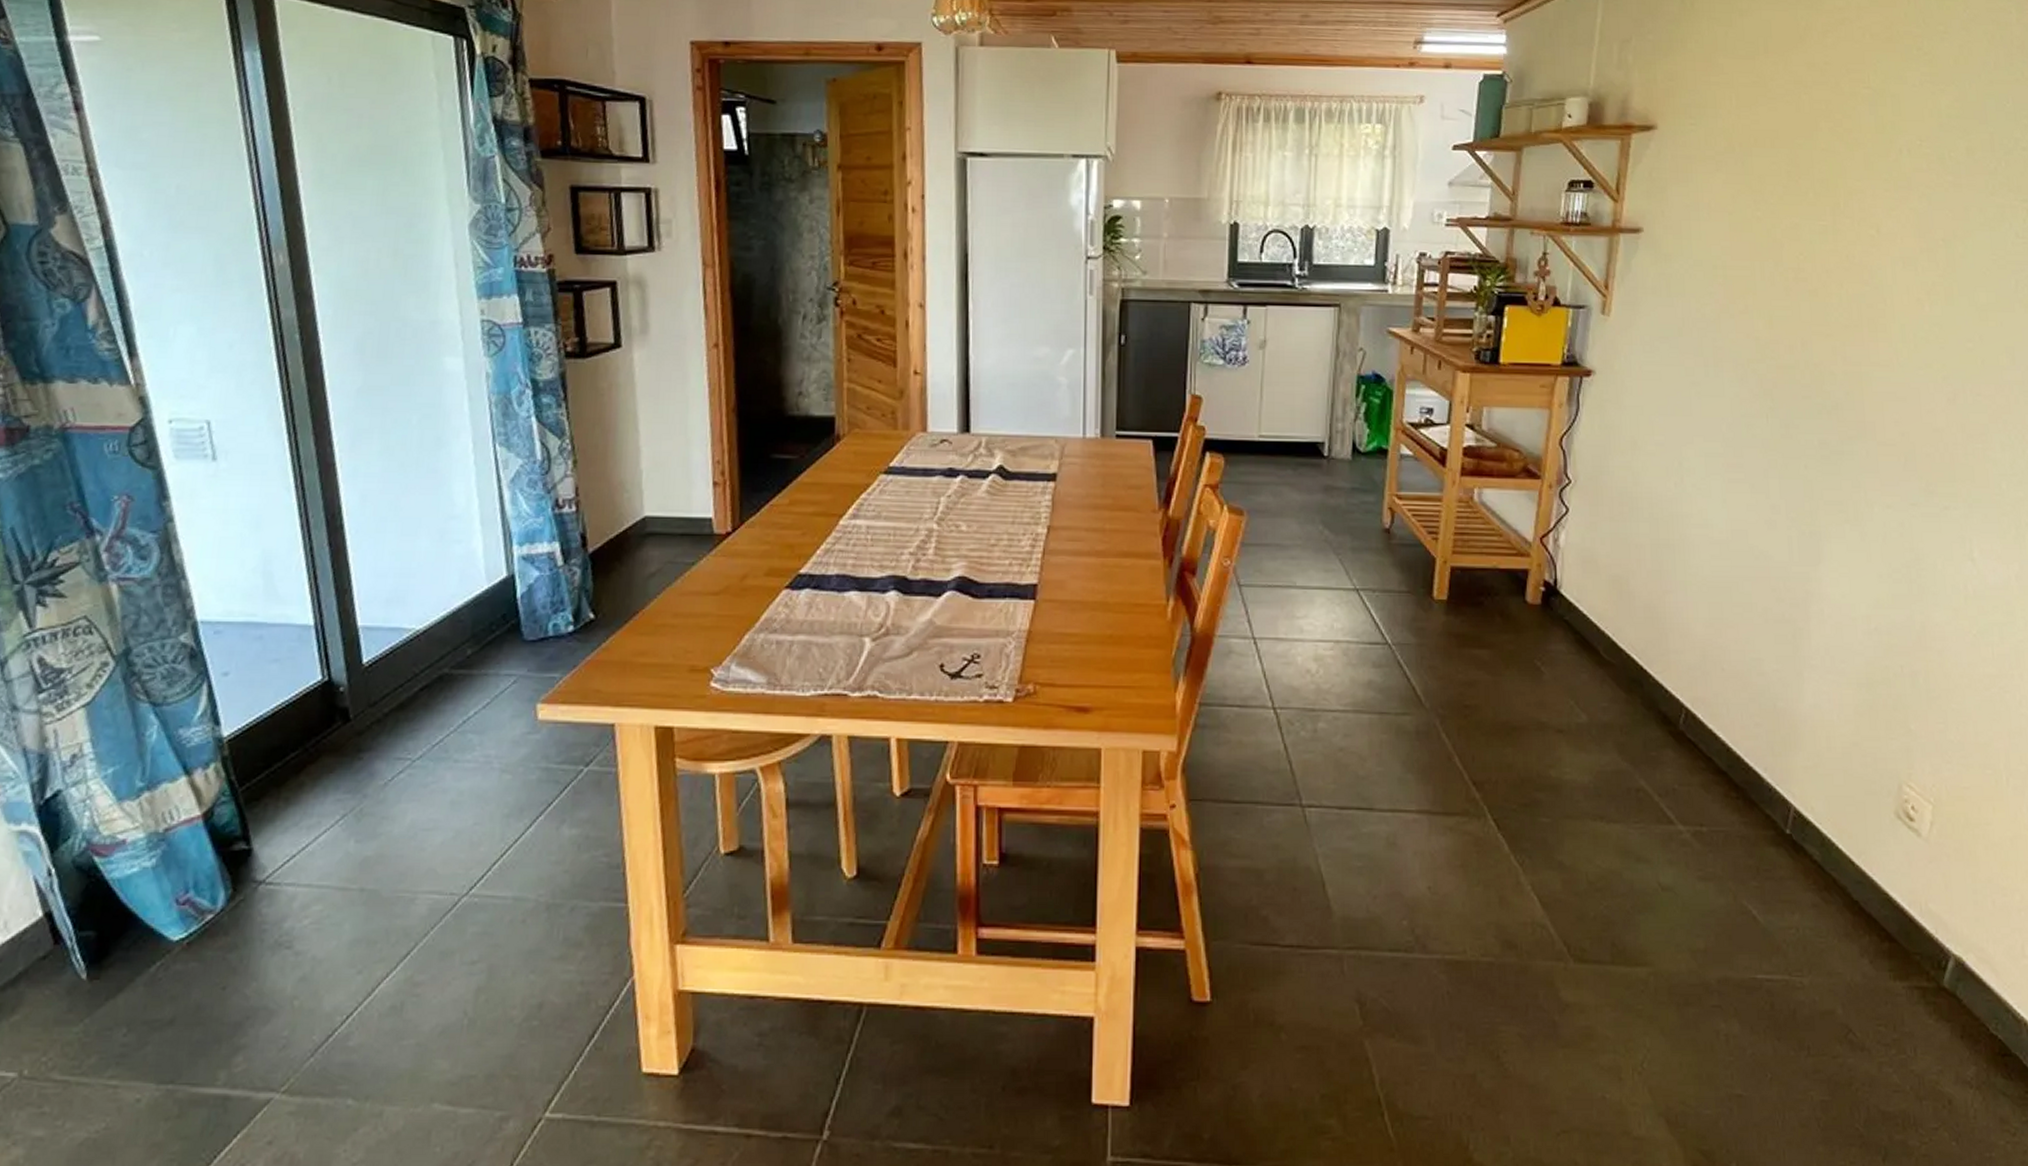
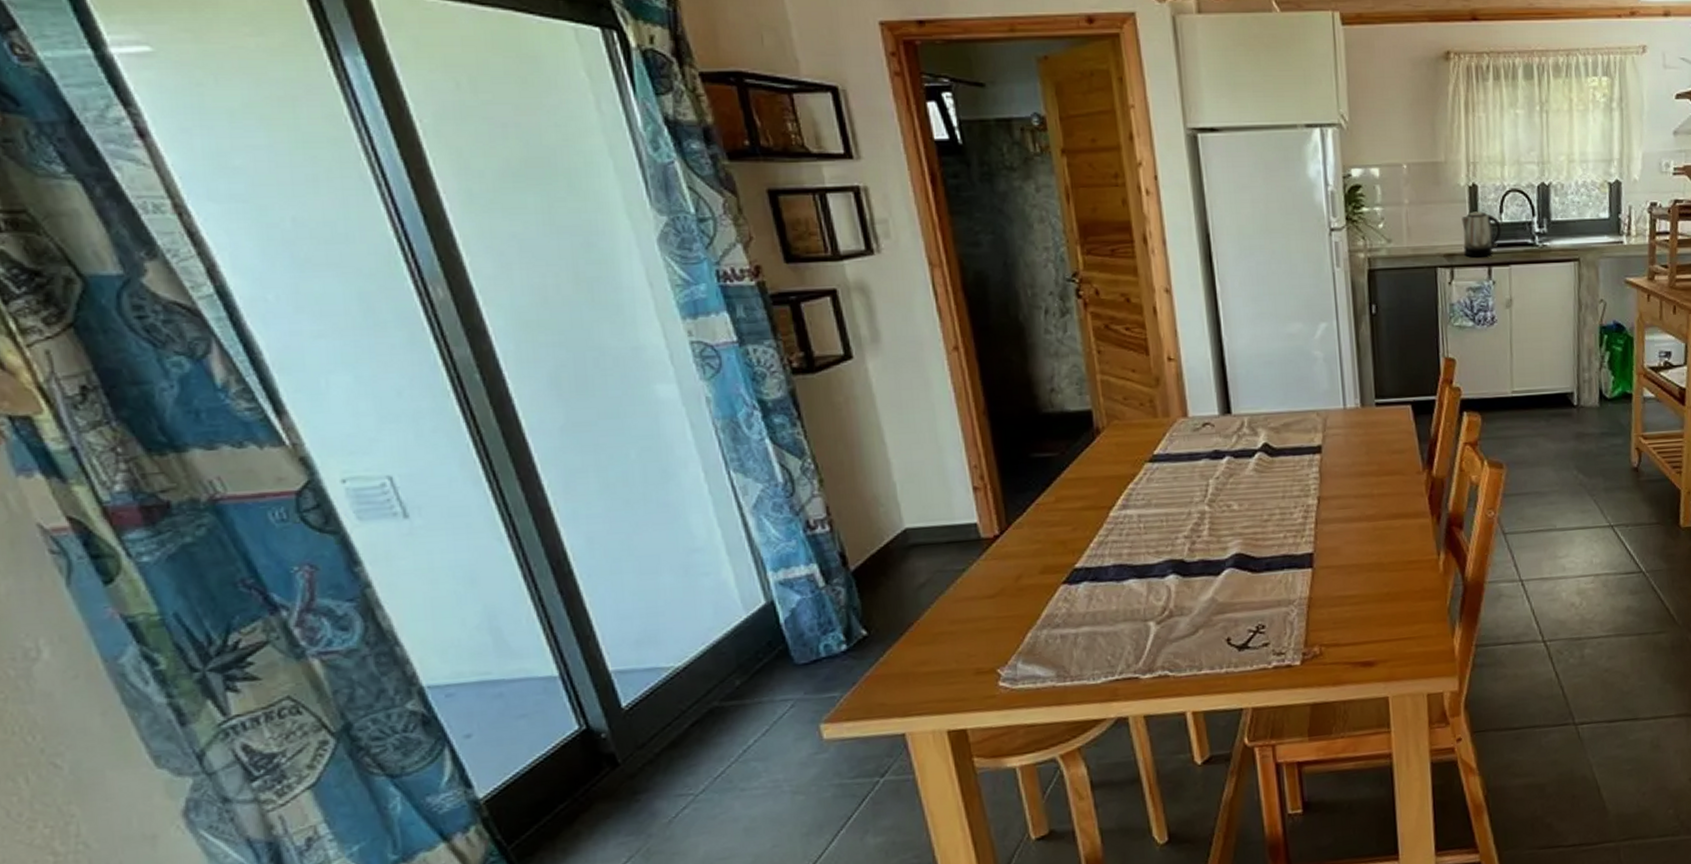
kettle: none [1220,249,1260,296] -> present [1461,211,1502,258]

